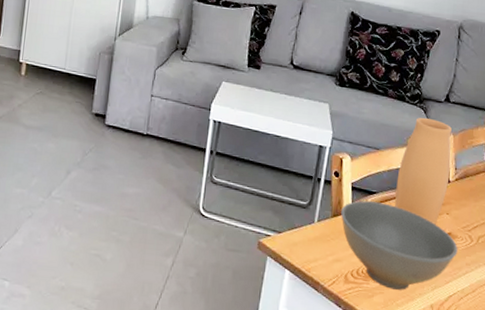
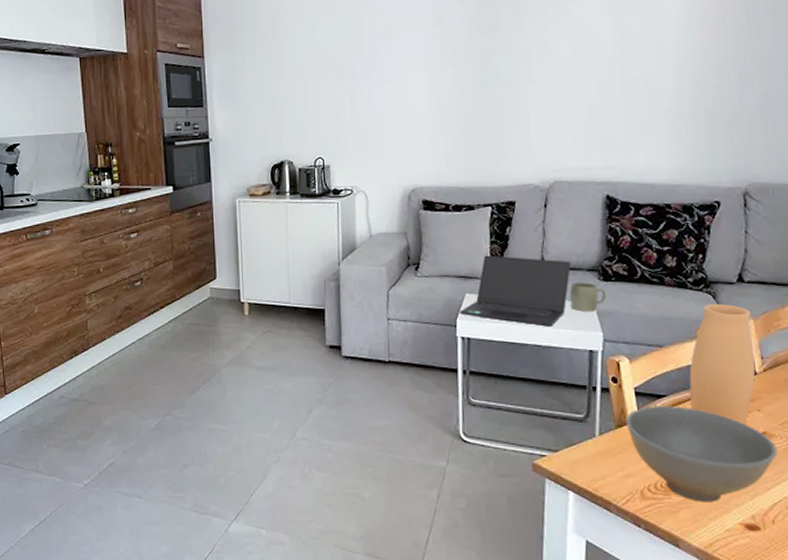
laptop: none [215,49,315,121] -> present [460,255,572,327]
mug: none [309,84,340,112] -> present [569,282,606,312]

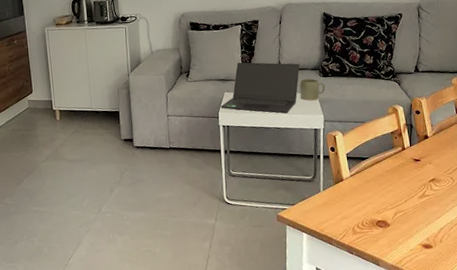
bowl: present [626,406,778,502] -> none [341,165,443,232]
vase: present [689,303,756,425] -> none [383,88,428,174]

